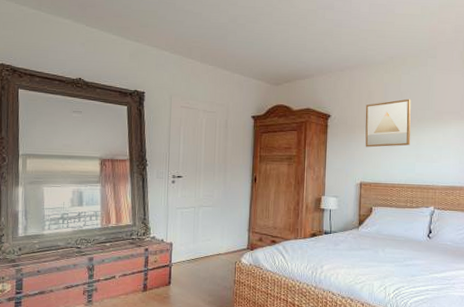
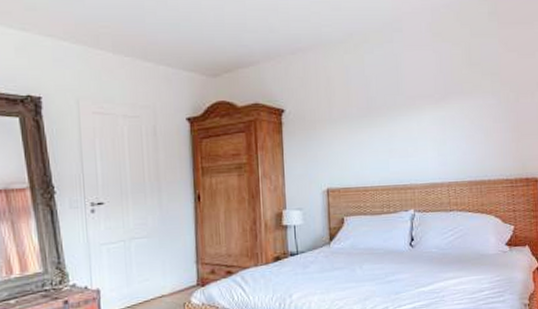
wall art: present [365,99,411,148] -> none [325,83,382,146]

